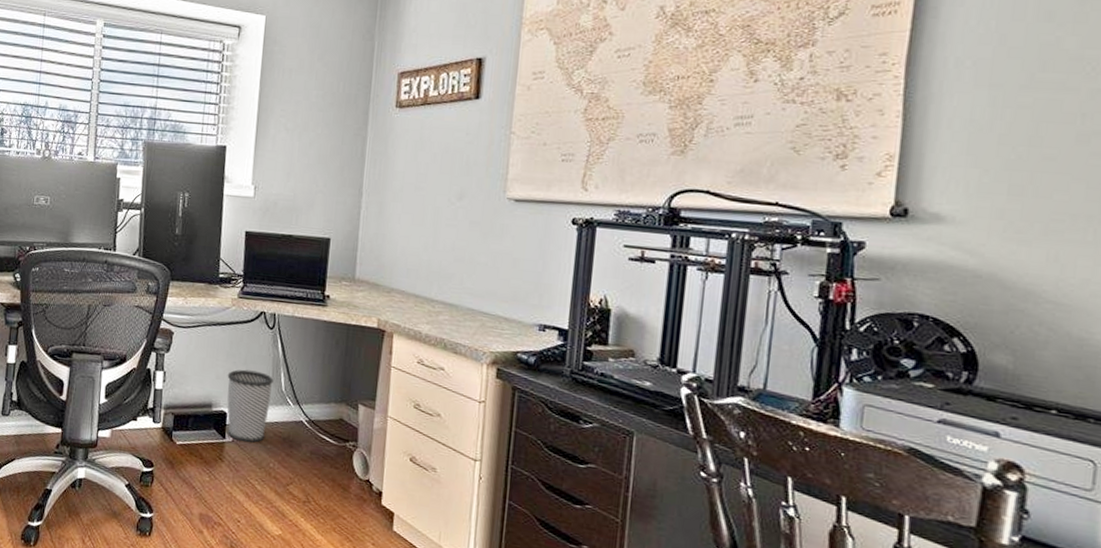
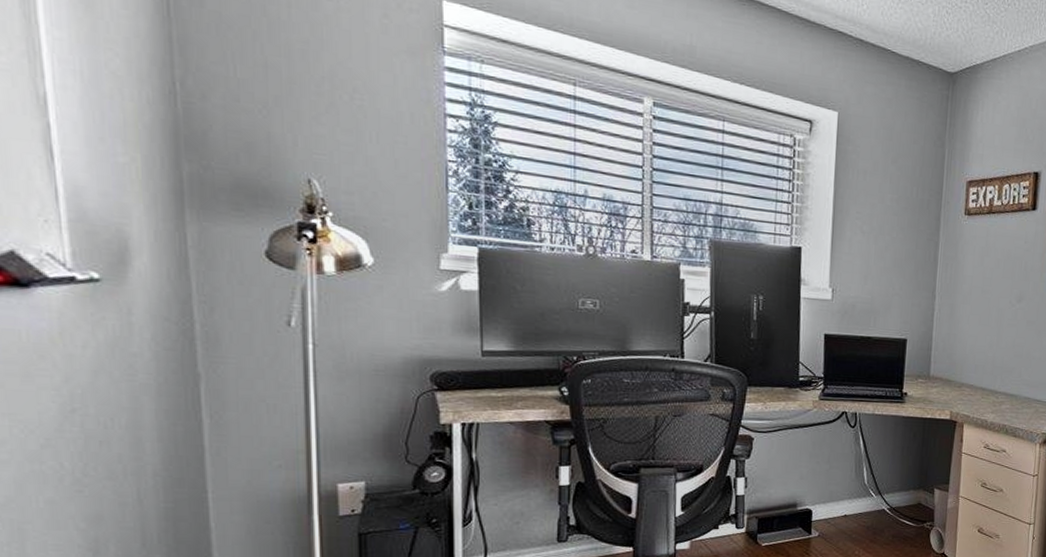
wastebasket: present [227,369,274,443] -> none [811,468,856,535]

